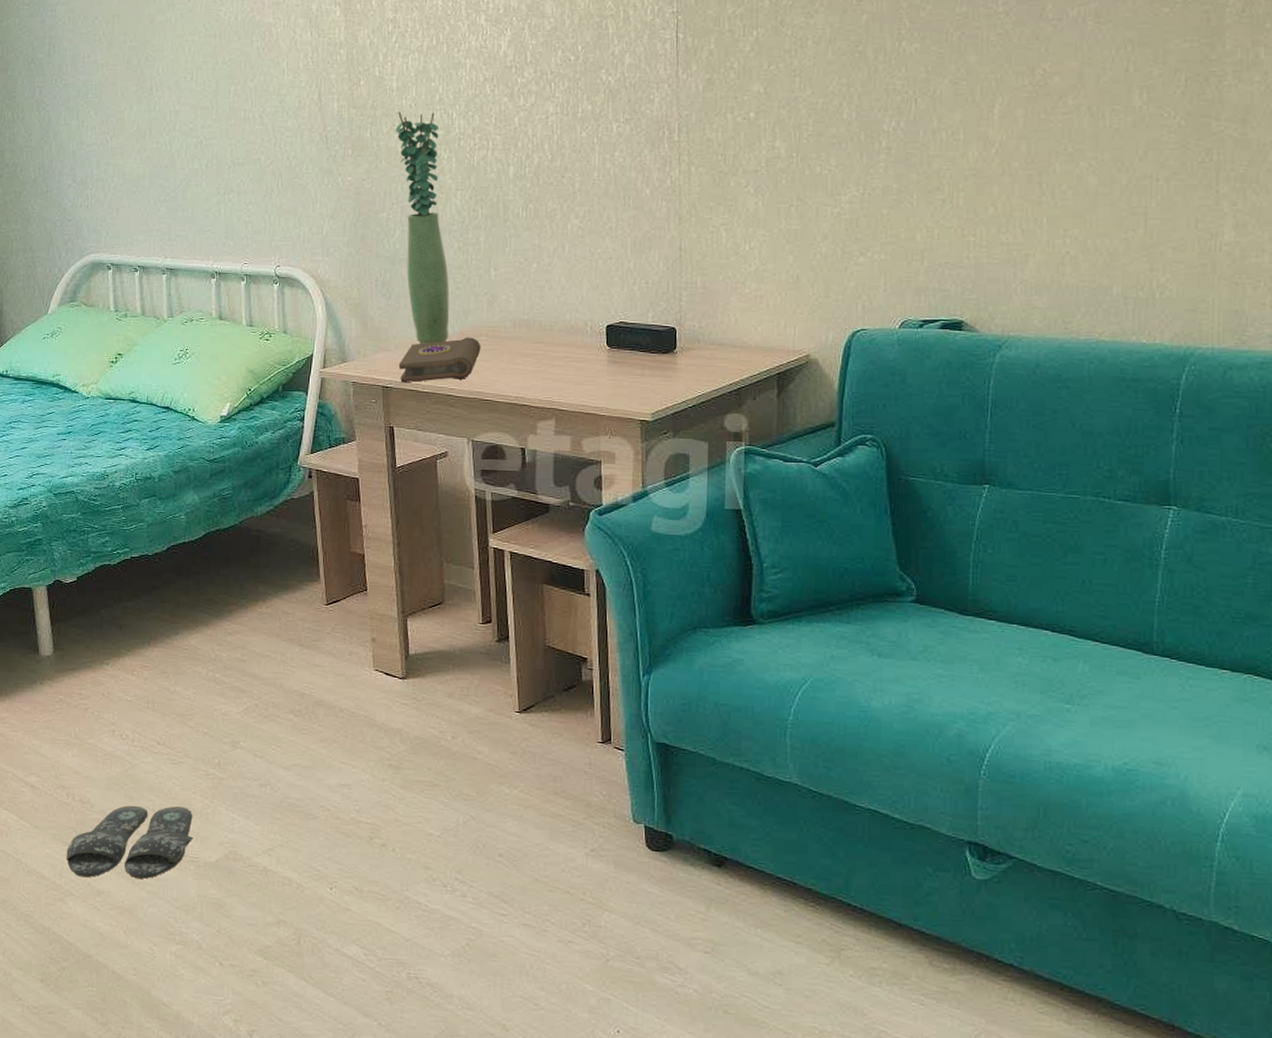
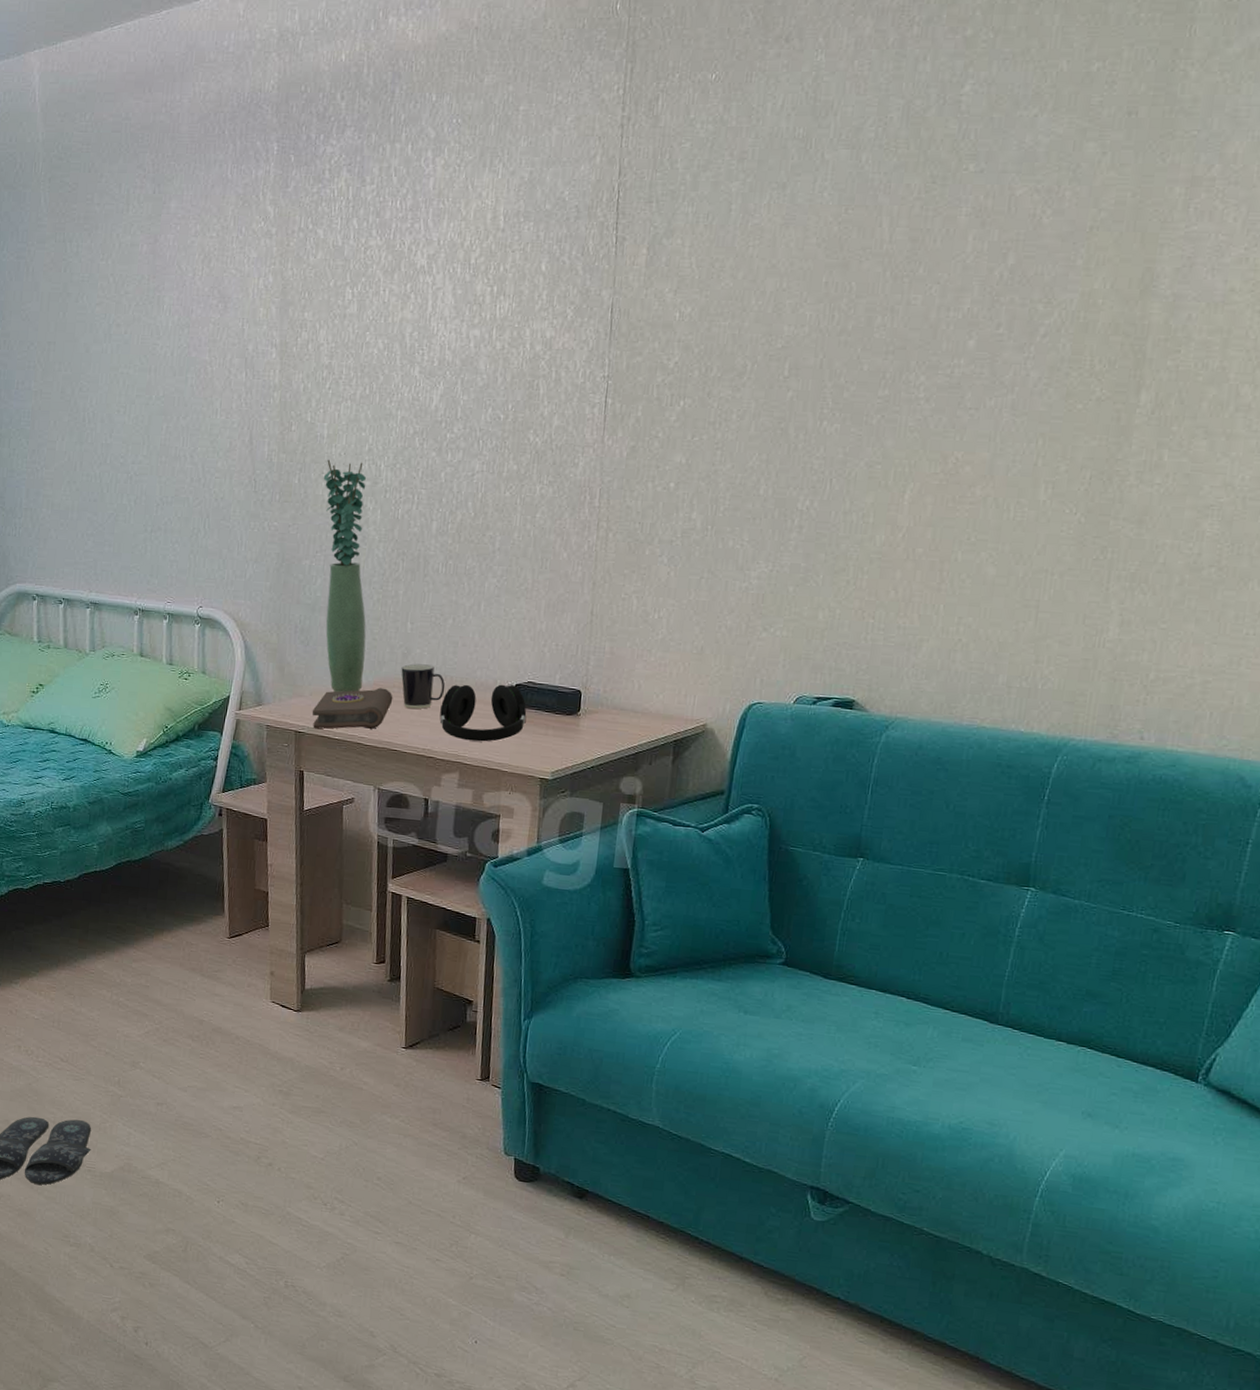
mug: none [487,310,534,357] -> present [401,664,446,709]
headphones: none [531,326,621,386] -> present [439,684,527,742]

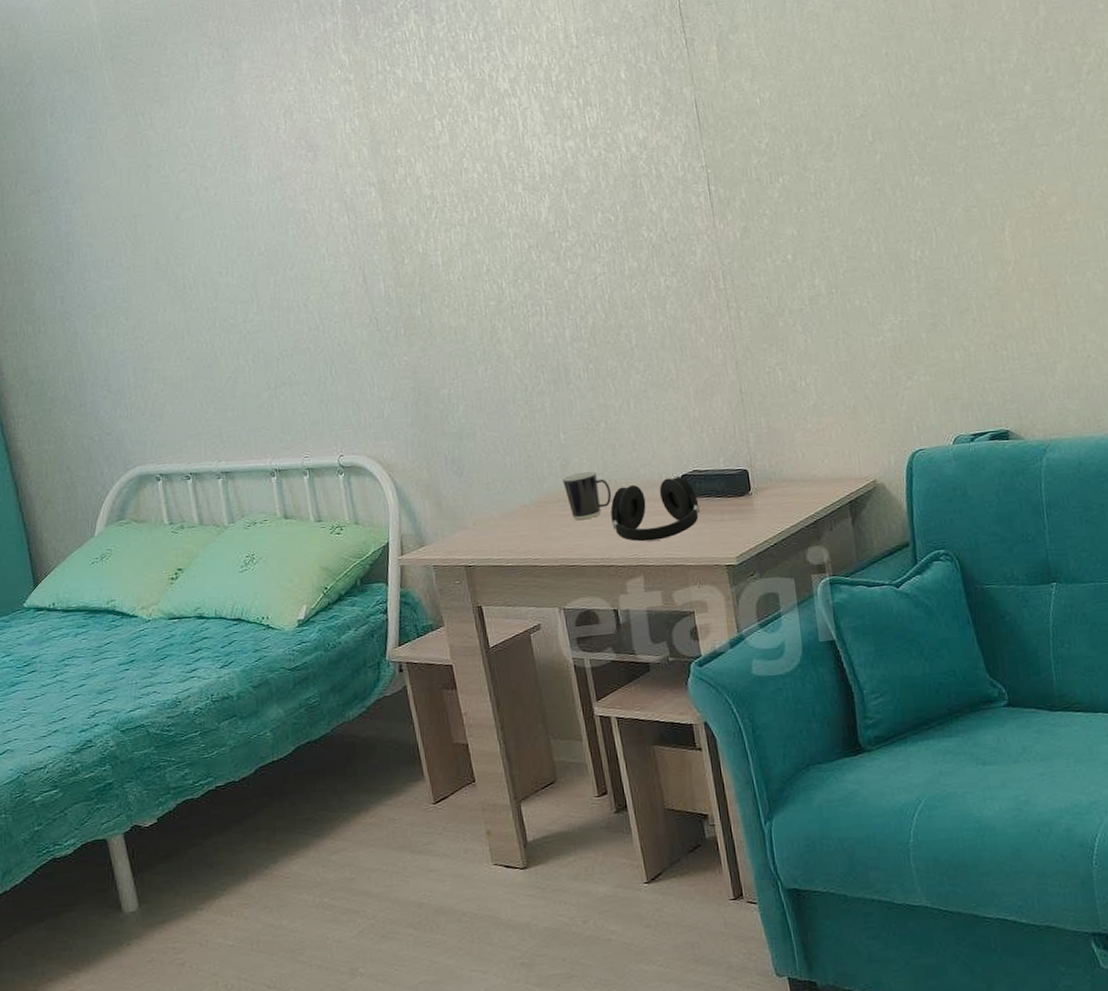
book: present [312,687,393,729] -> none [478,504,561,560]
vase: present [323,459,366,693] -> none [446,283,527,519]

